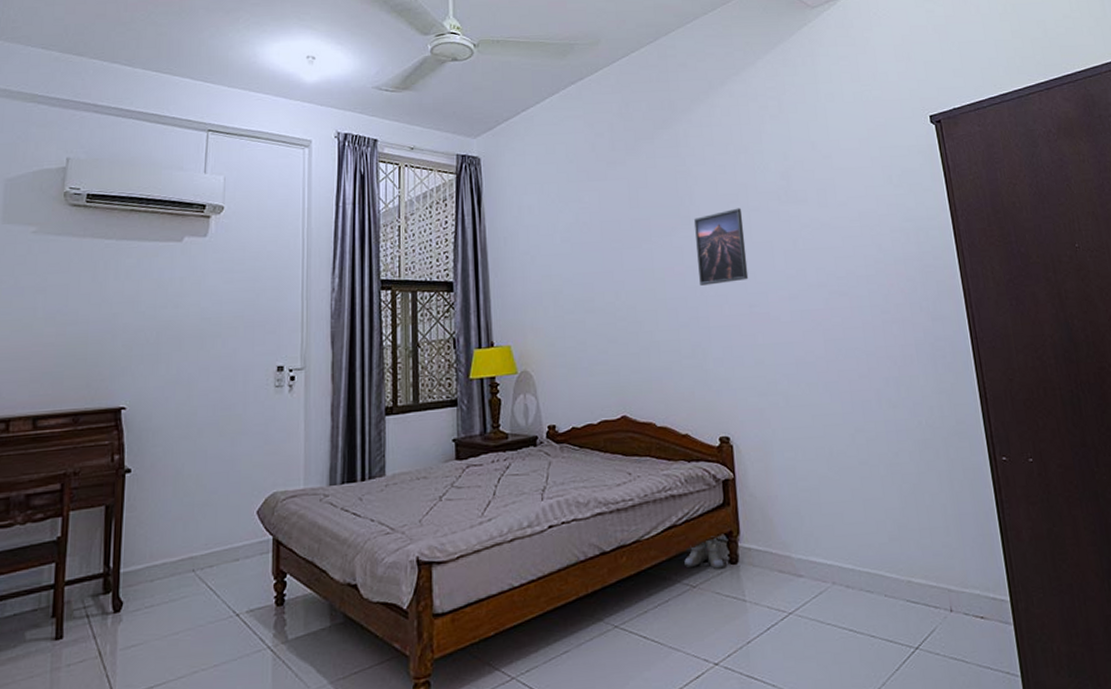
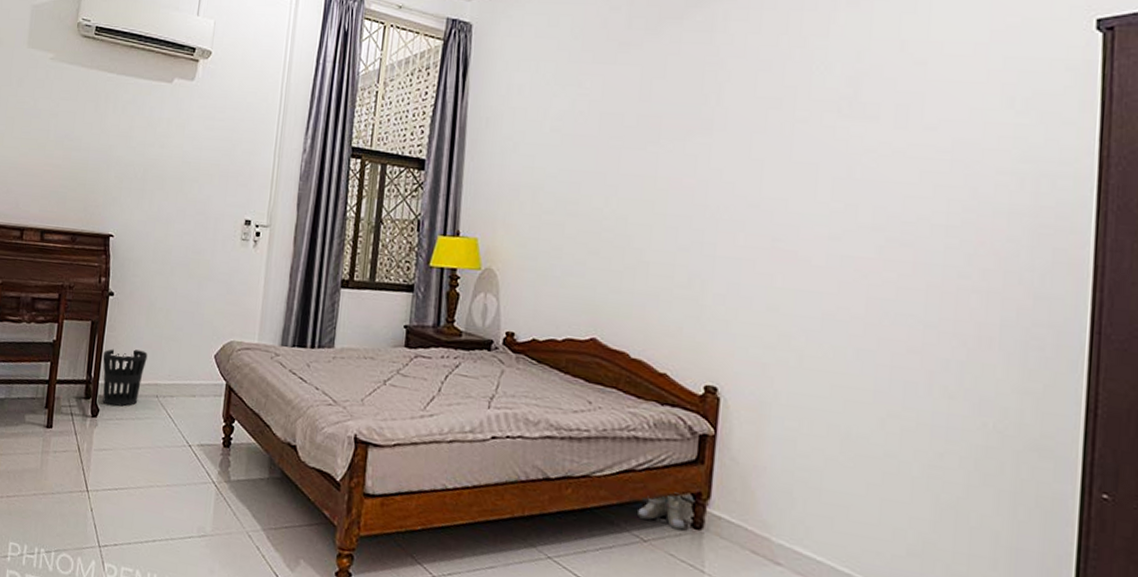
wastebasket: none [122,524,178,595] -> present [102,349,148,407]
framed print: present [693,208,749,286] -> none [712,116,784,207]

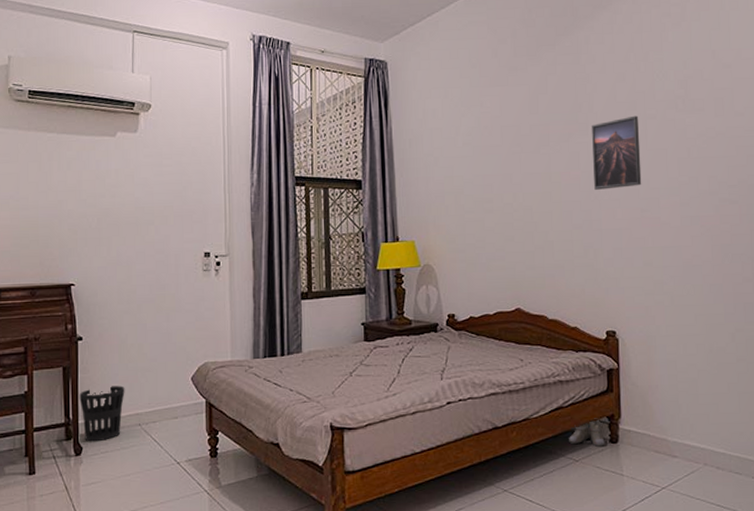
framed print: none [712,116,784,207] -> present [591,115,642,190]

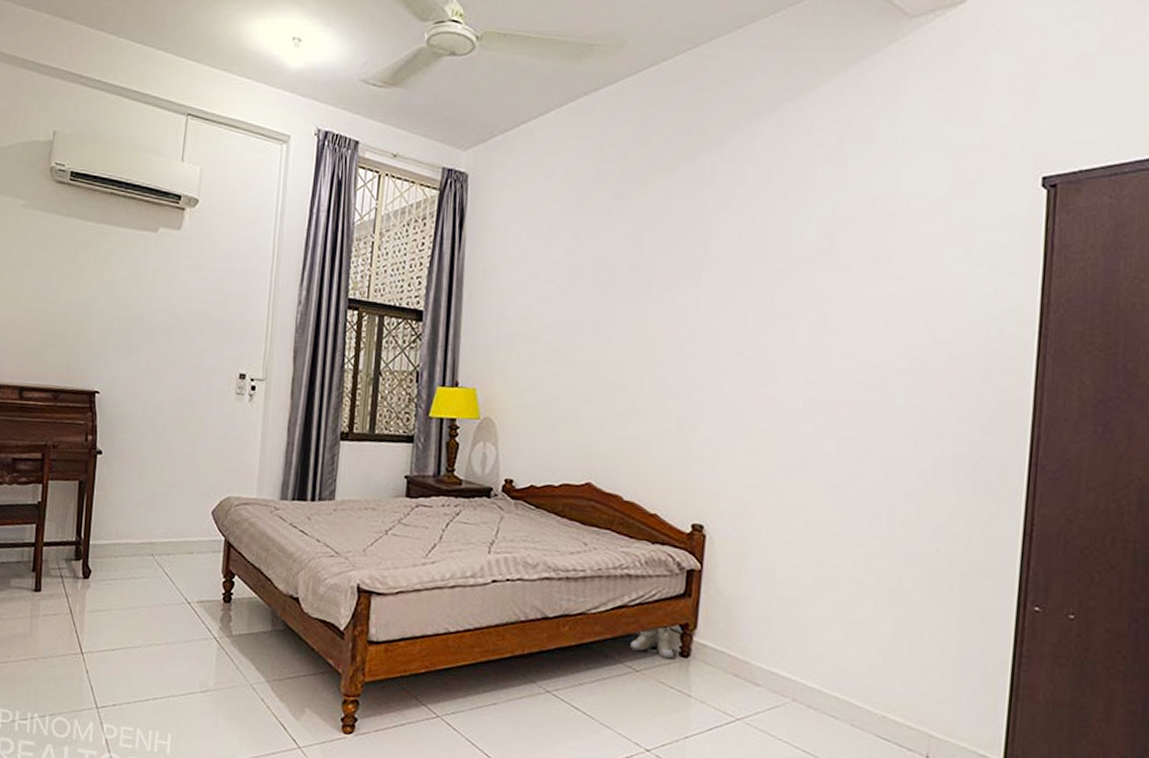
wastebasket: present [79,385,125,442] -> none [92,508,141,567]
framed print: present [591,115,642,190] -> none [699,267,765,354]

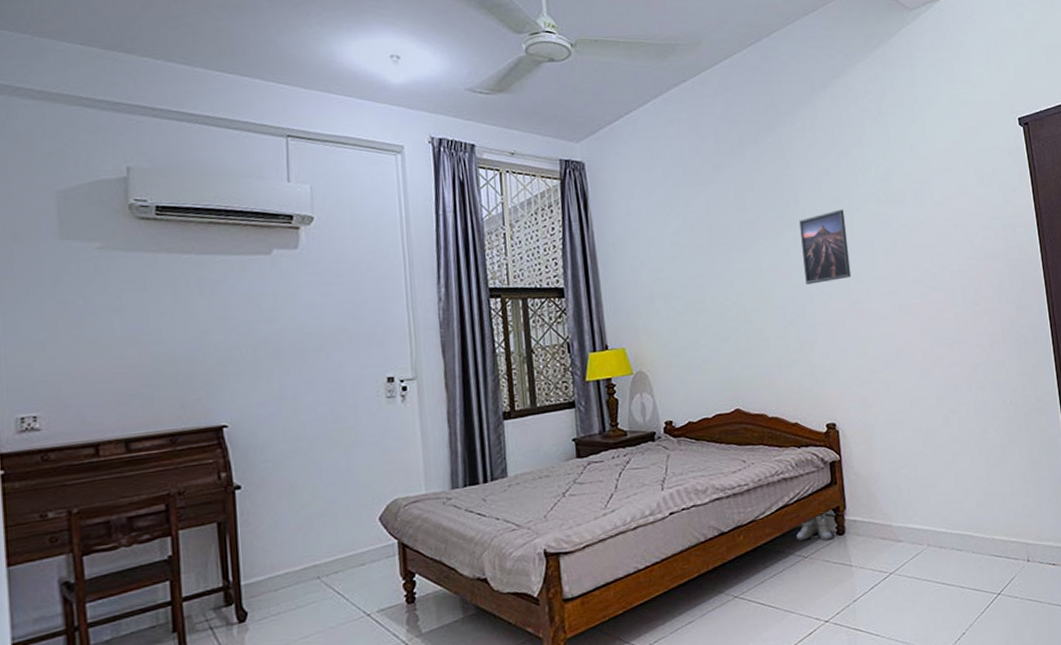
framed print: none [699,267,765,354] -> present [798,209,852,284]

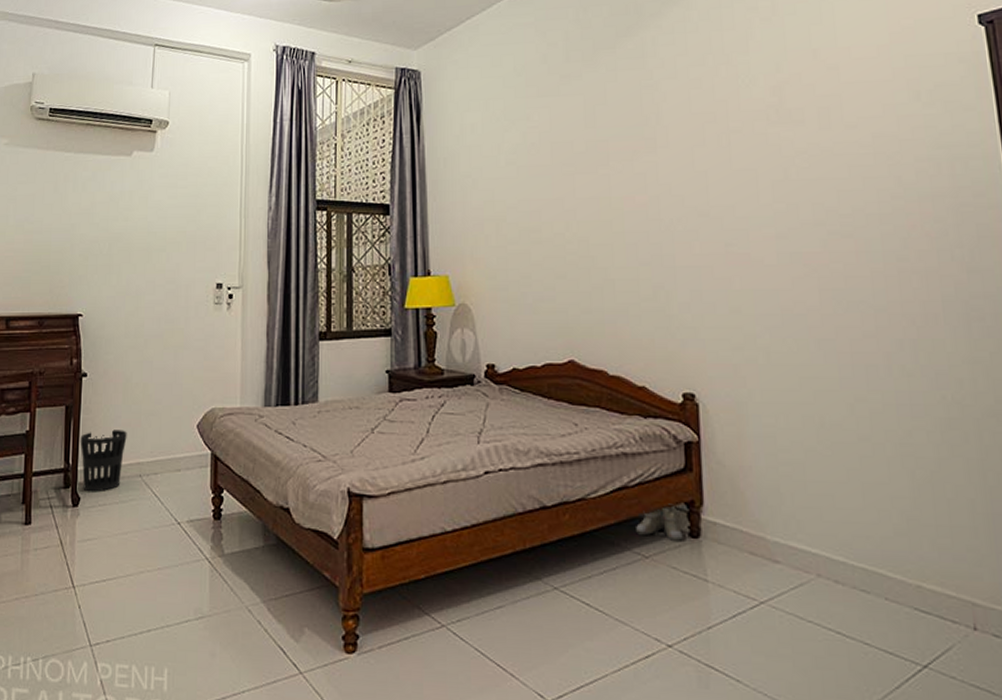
wastebasket: none [240,536,298,606] -> present [80,430,127,492]
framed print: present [798,209,852,284] -> none [660,129,726,218]

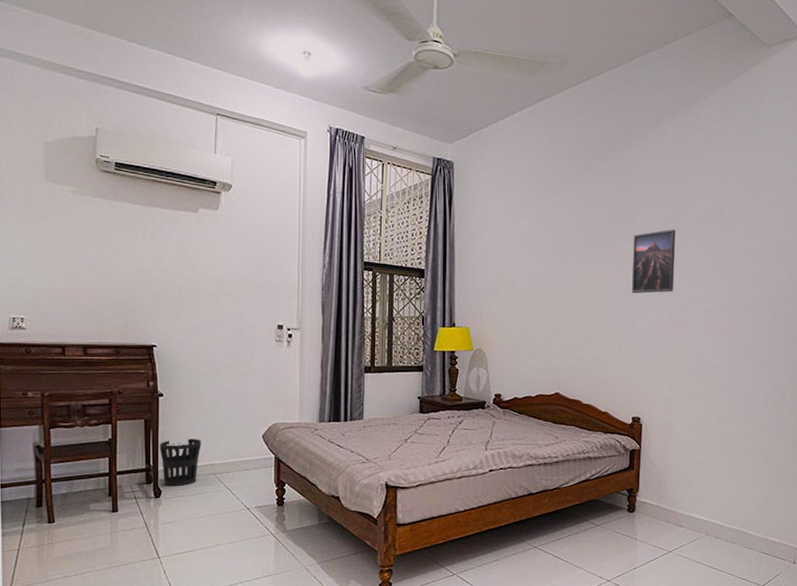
boots: present [636,503,684,543] -> none [593,490,625,516]
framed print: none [660,129,726,218] -> present [632,229,676,294]

